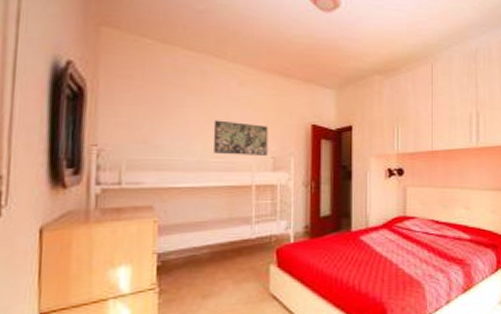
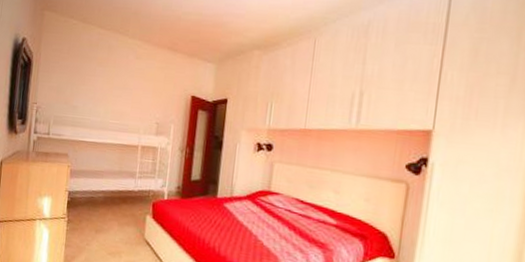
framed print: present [213,120,269,156] -> none [113,88,156,121]

